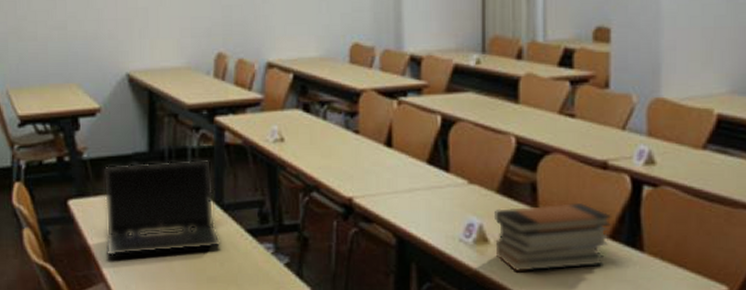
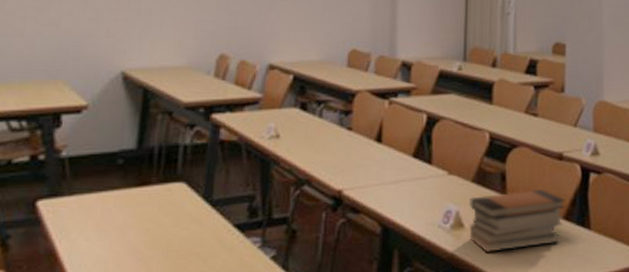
laptop computer: present [103,159,221,257] -> none [75,155,207,260]

